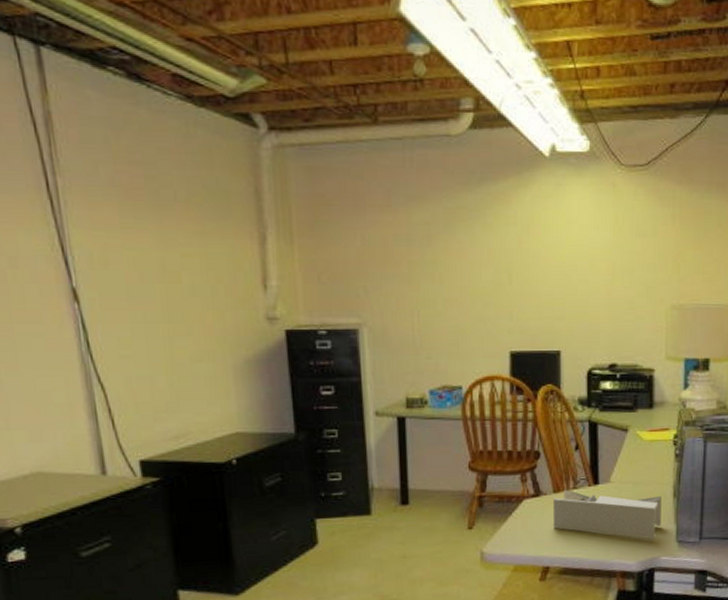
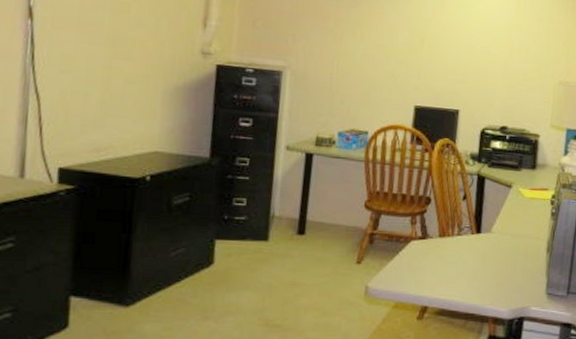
desk organizer: present [552,489,661,539] -> none [435,234,536,289]

